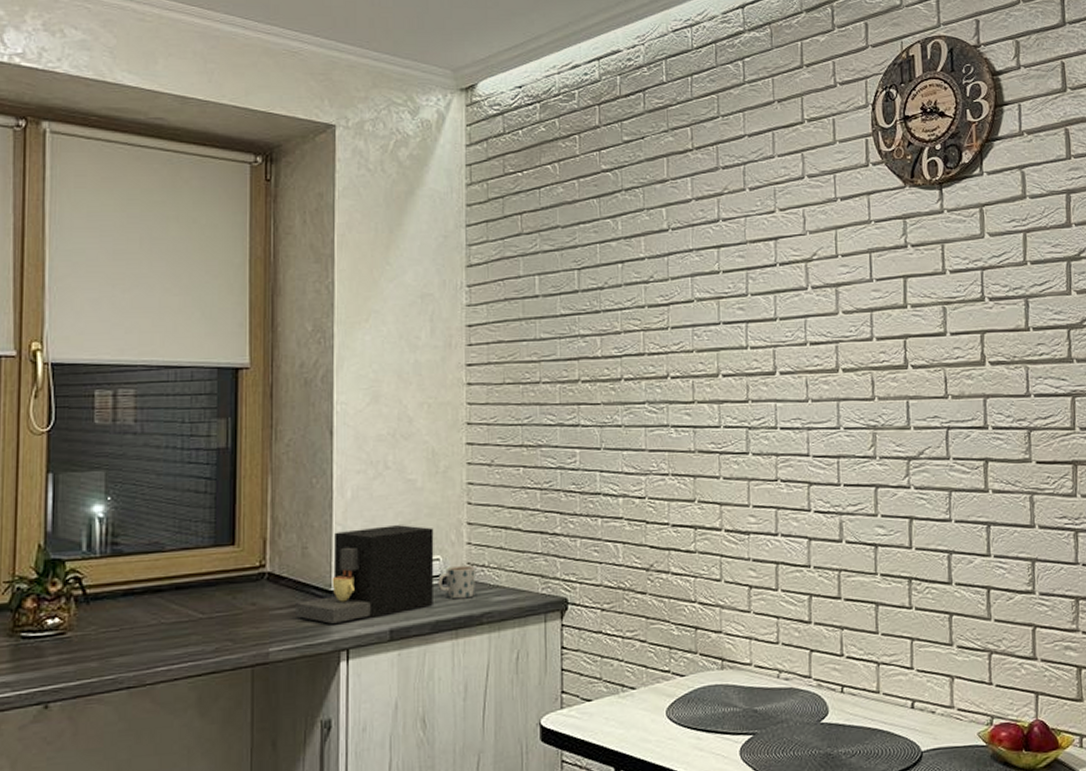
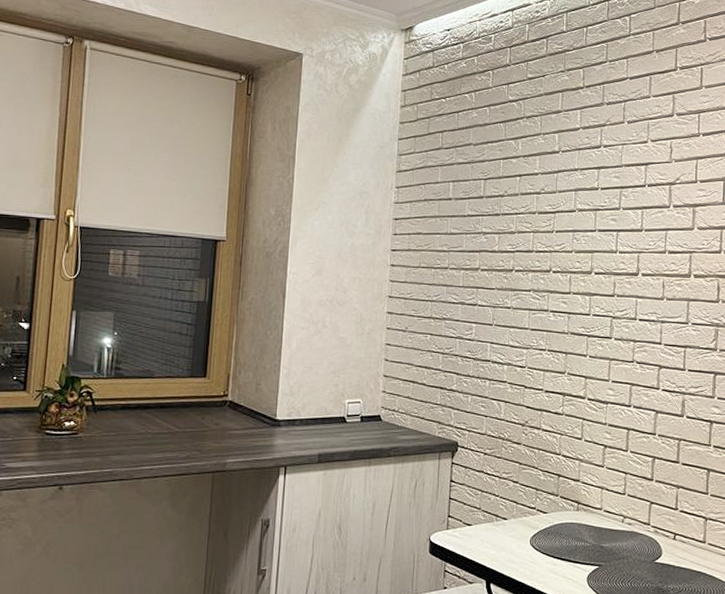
coffee maker: present [296,525,434,624] -> none [248,372,357,445]
mug: present [437,565,475,599] -> none [357,408,387,435]

